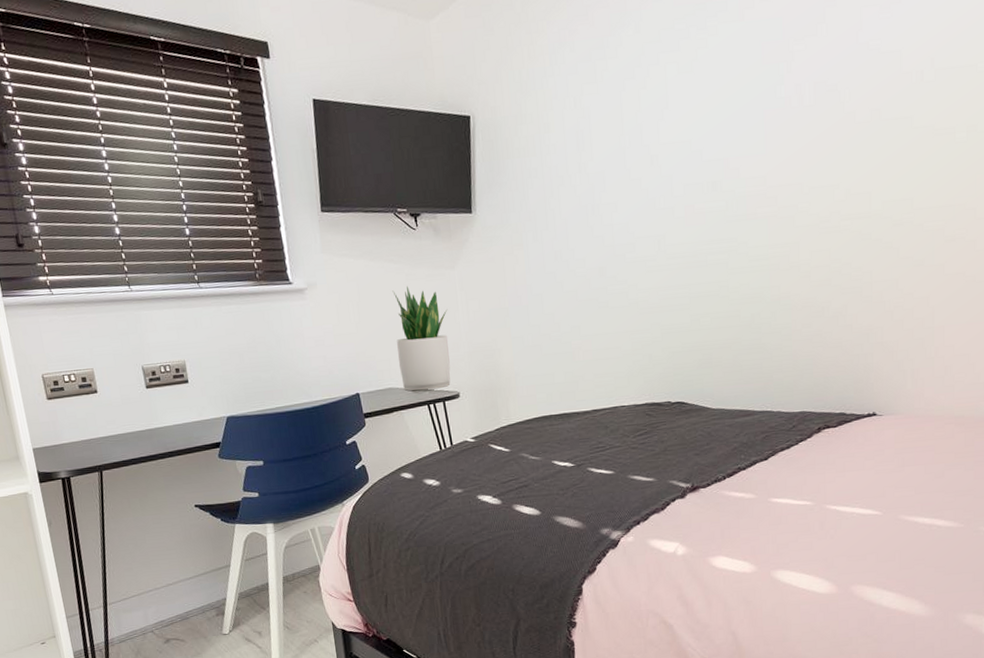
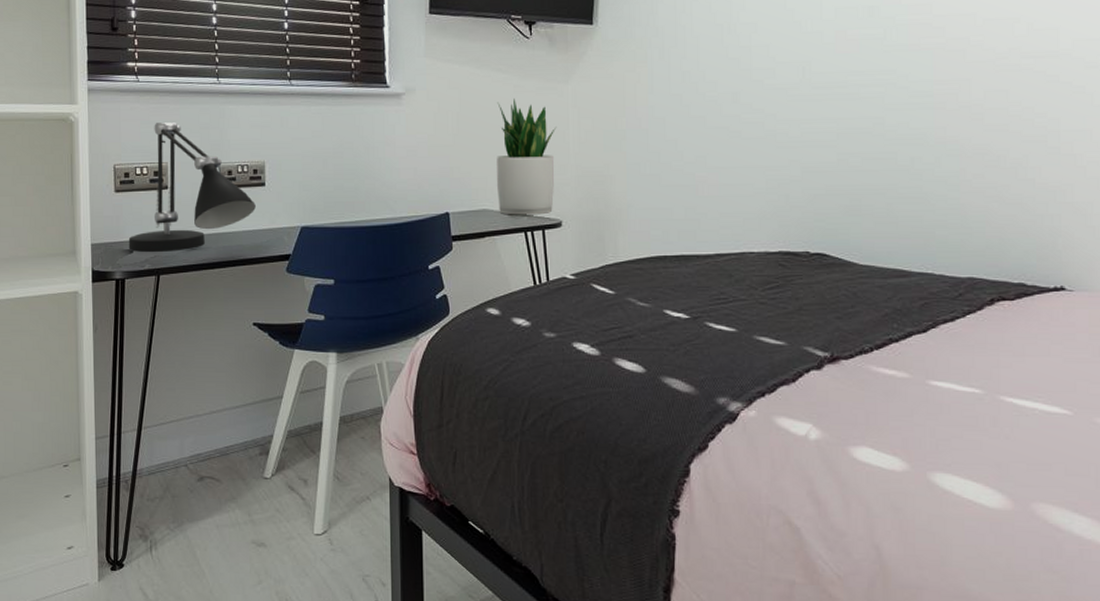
desk lamp: none [67,330,183,453] -> present [128,122,256,253]

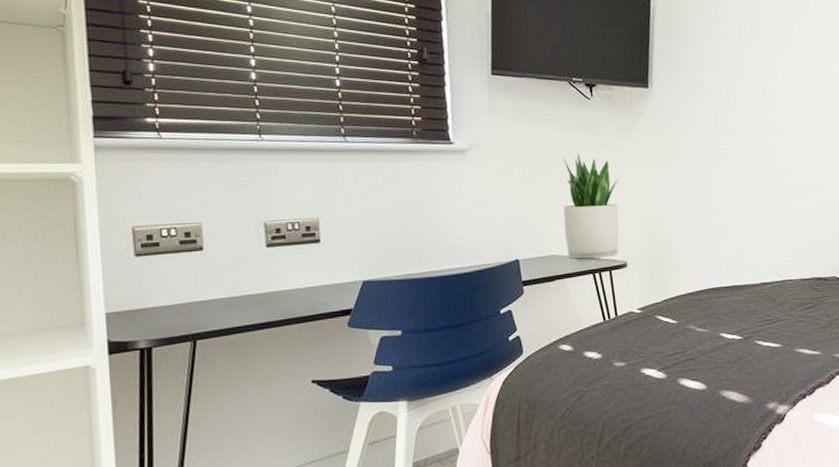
desk lamp: present [128,122,256,253] -> none [154,181,310,319]

